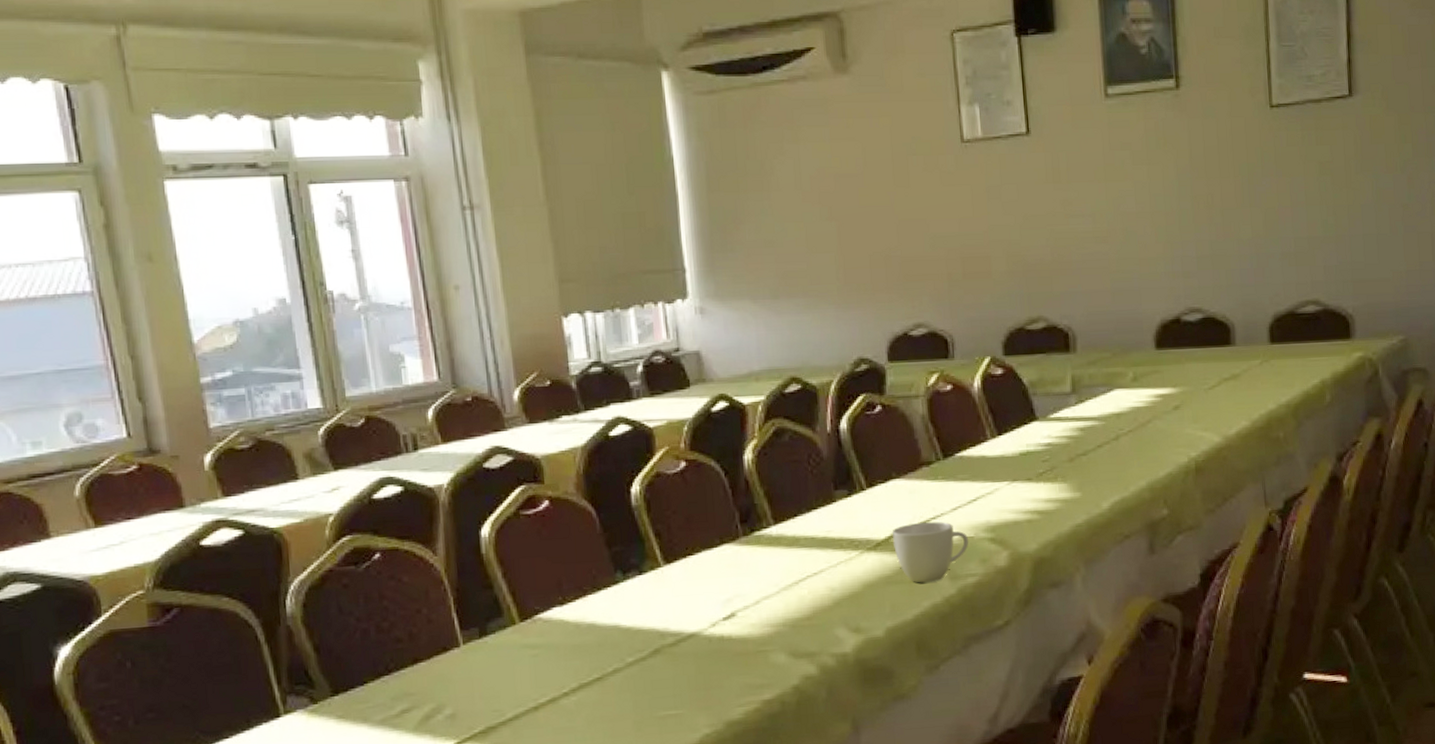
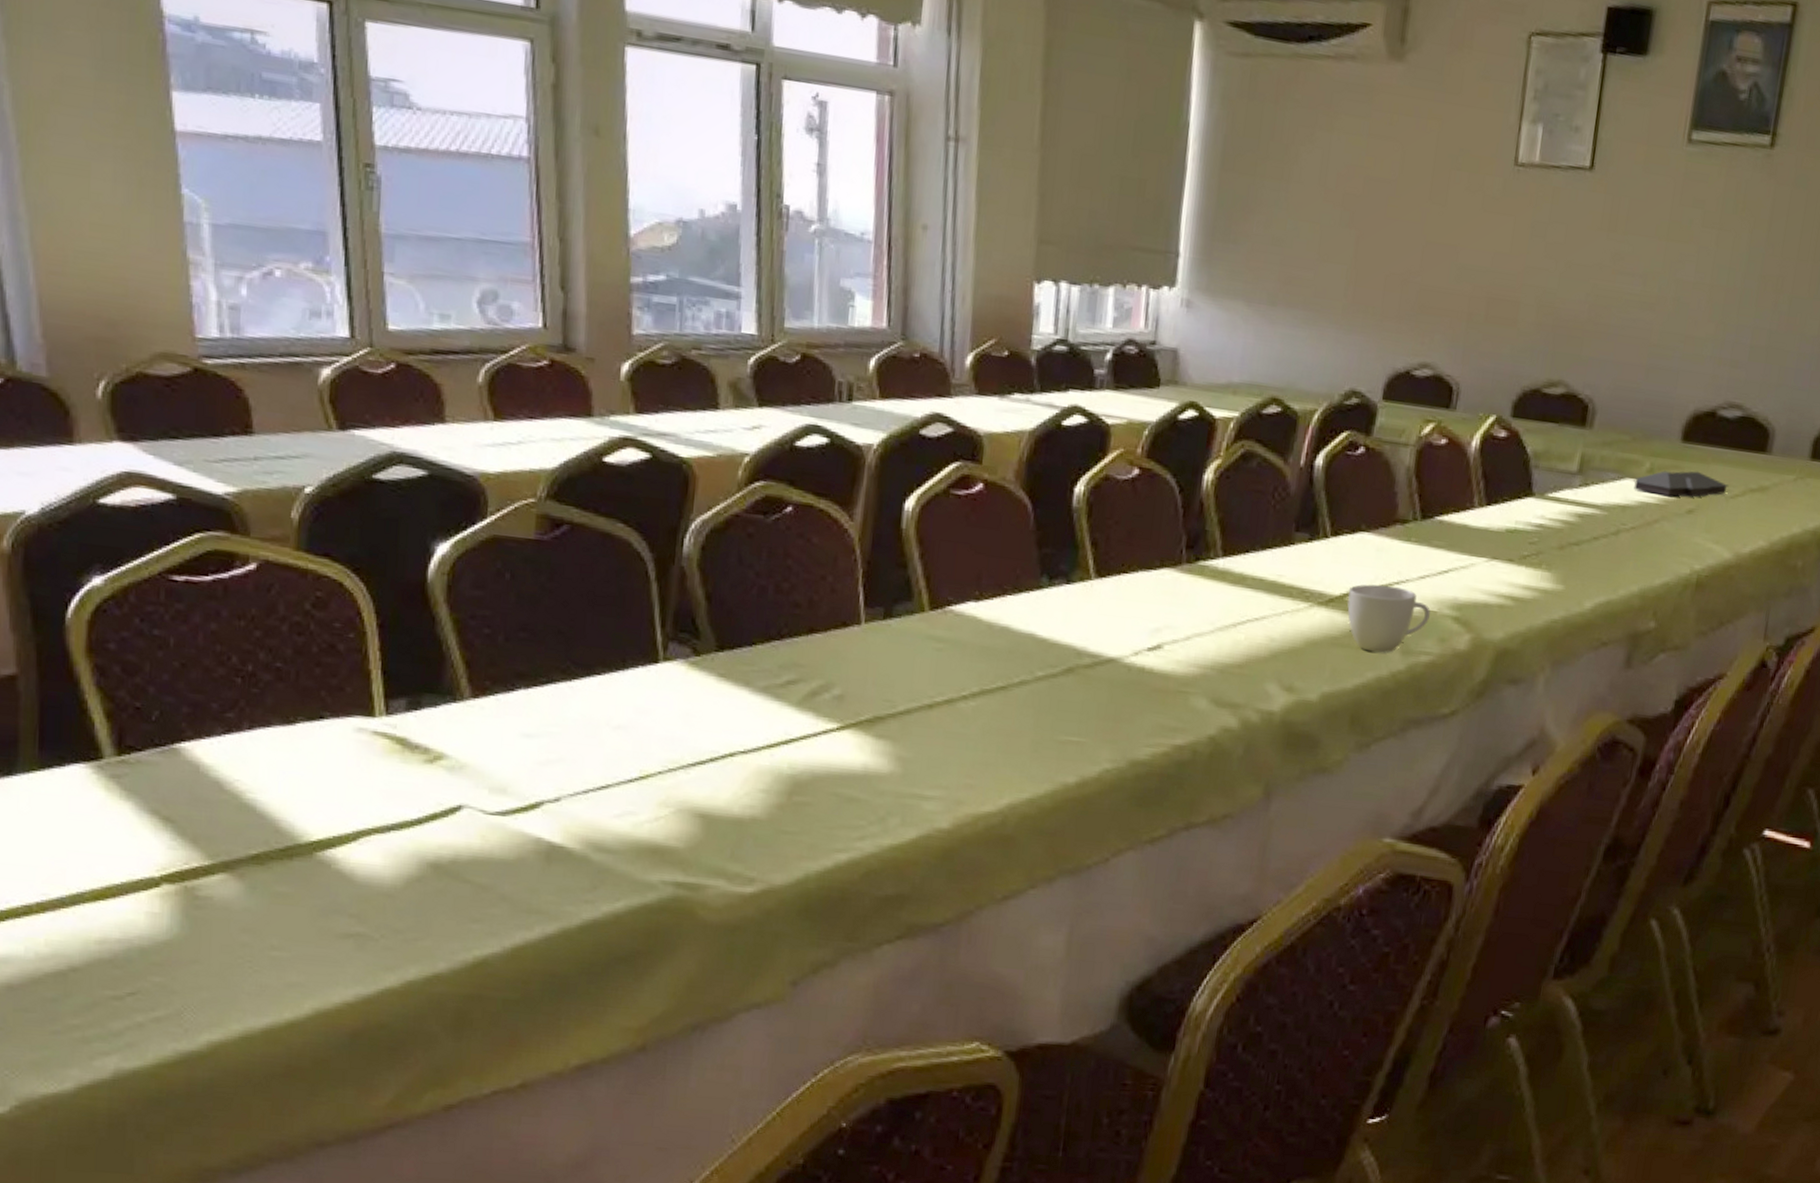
papers: none [1122,372,1205,399] -> present [1633,471,1729,497]

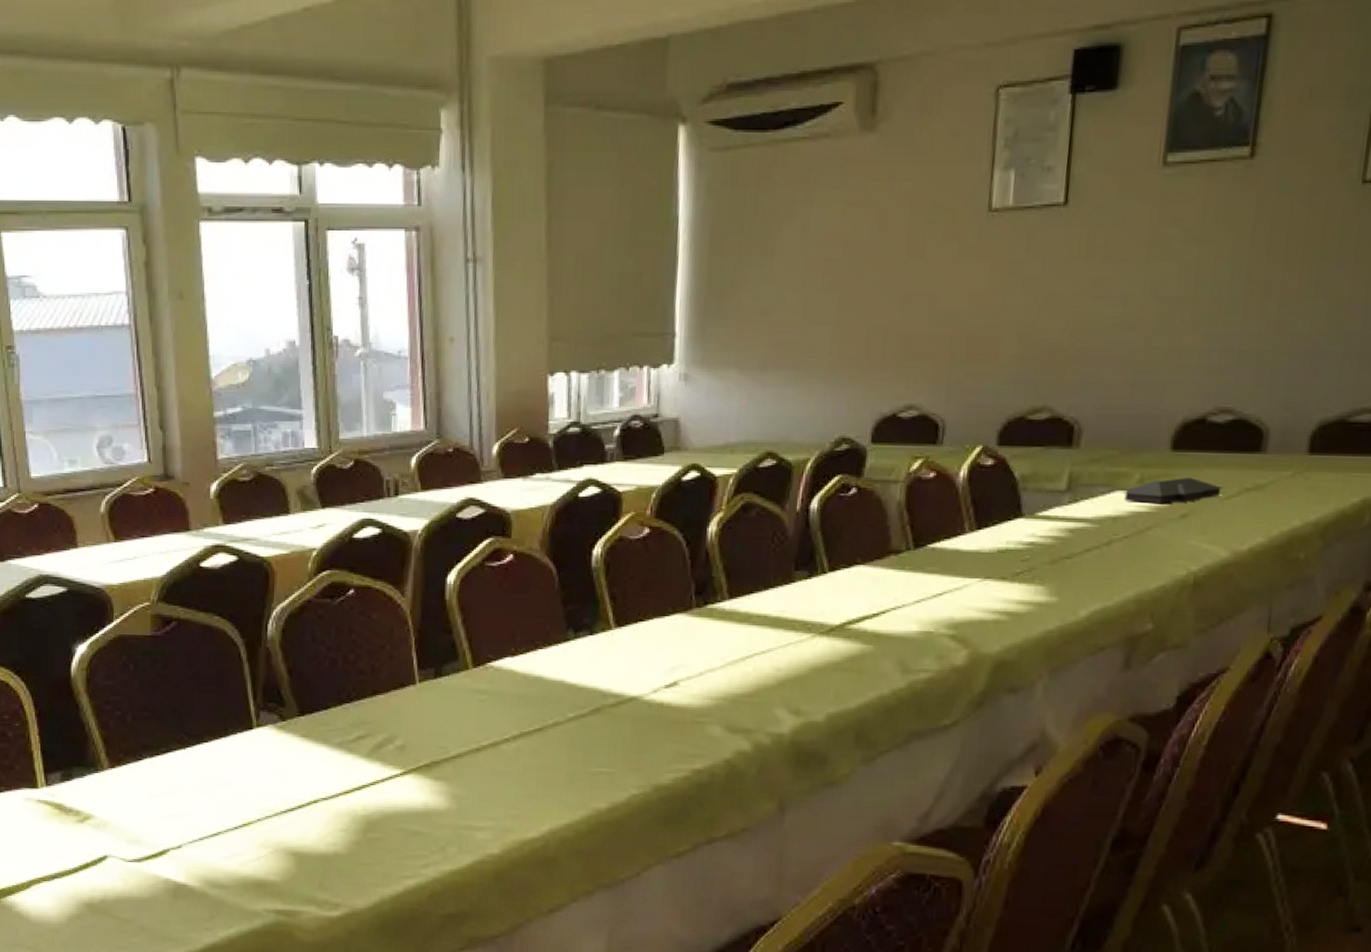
cup: present [1347,584,1431,653] -> none [847,611,928,673]

